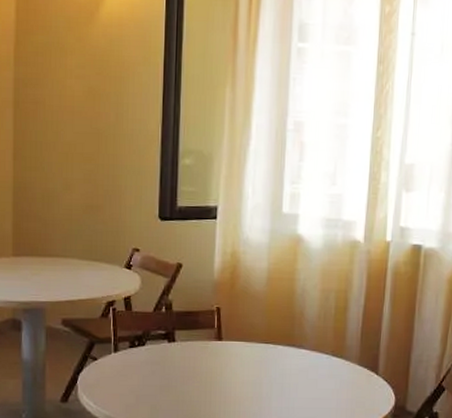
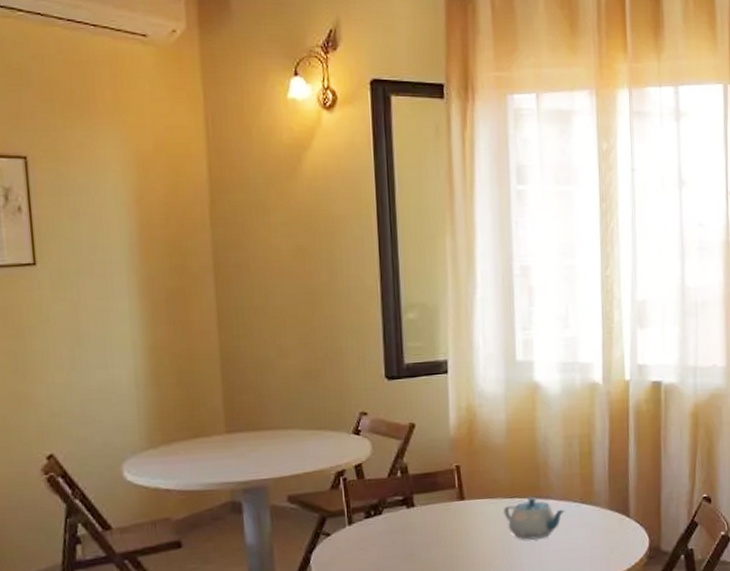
teapot: none [257,344,316,385] -> present [503,497,565,540]

